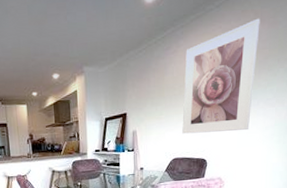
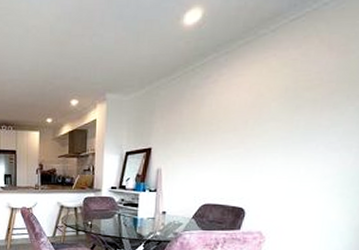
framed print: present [182,18,260,134] -> none [217,45,327,178]

